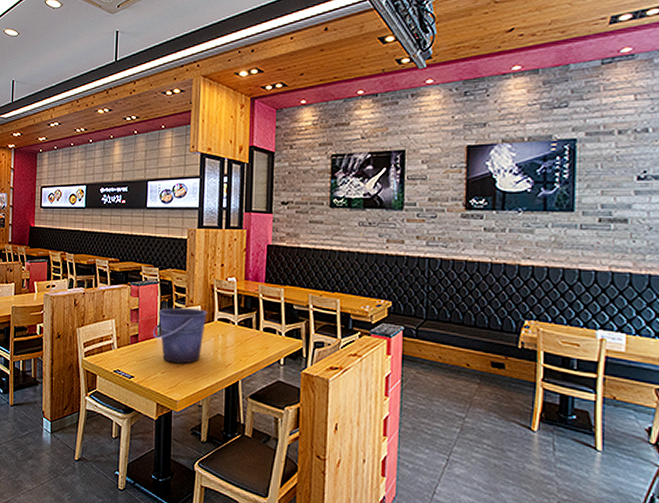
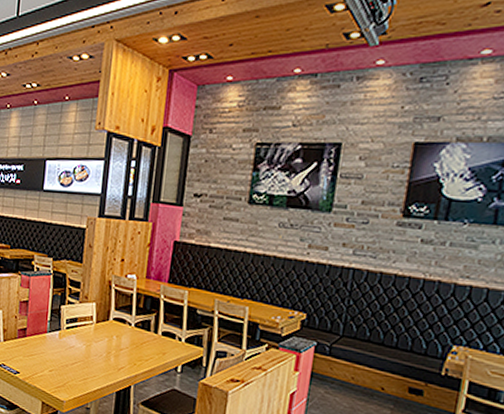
bucket: present [153,308,207,364] -> none [42,302,103,363]

